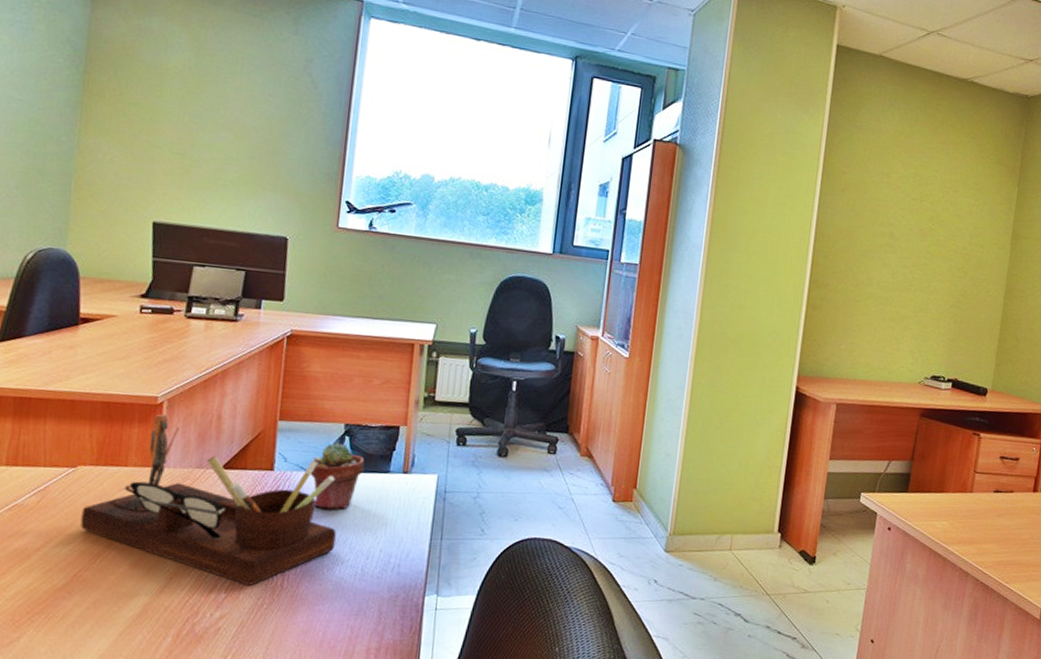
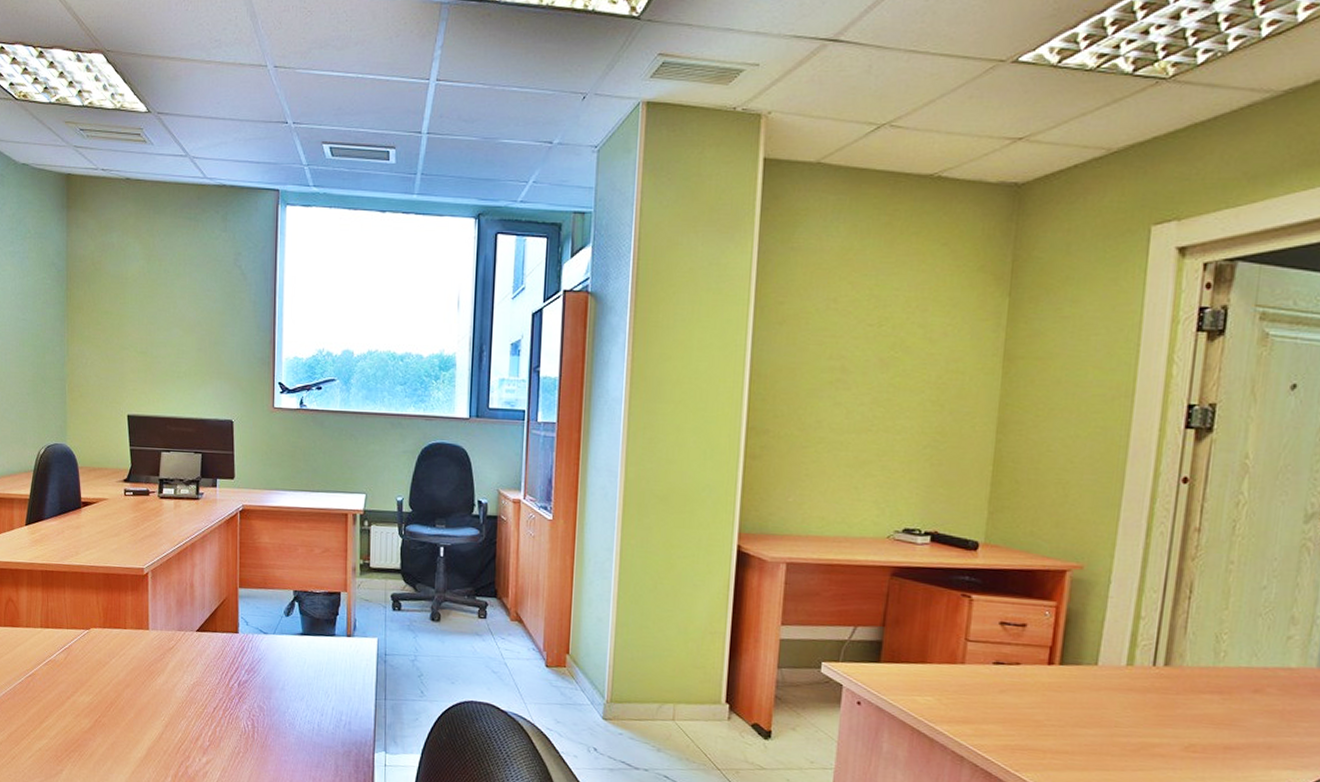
desk organizer: present [80,414,336,585] -> none [96,583,294,736]
potted succulent: present [310,443,365,510] -> none [268,608,313,670]

